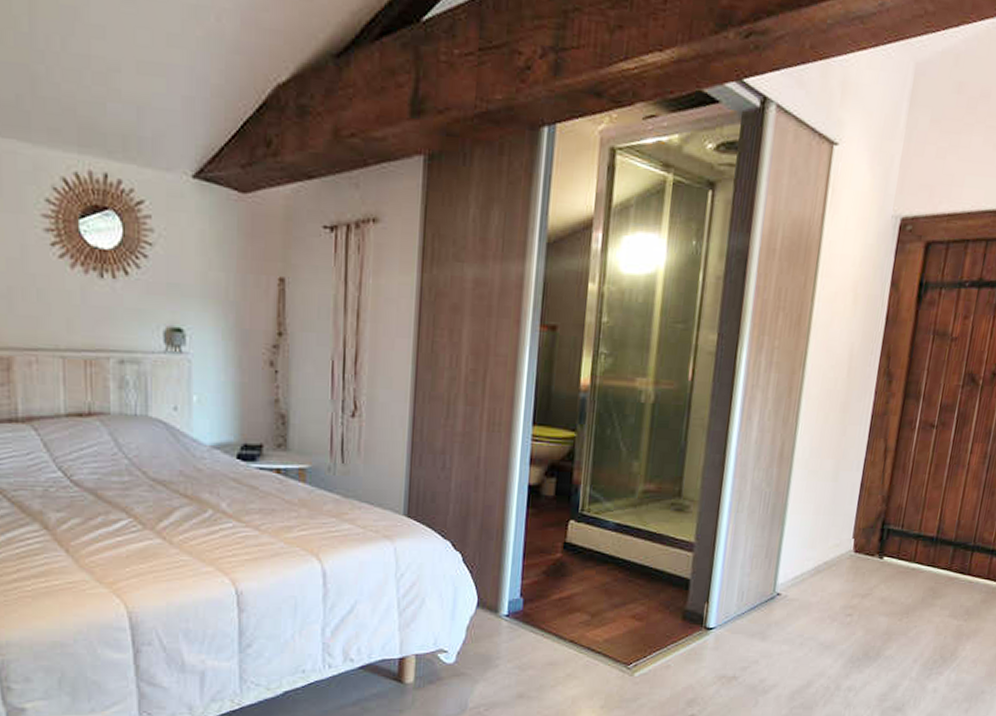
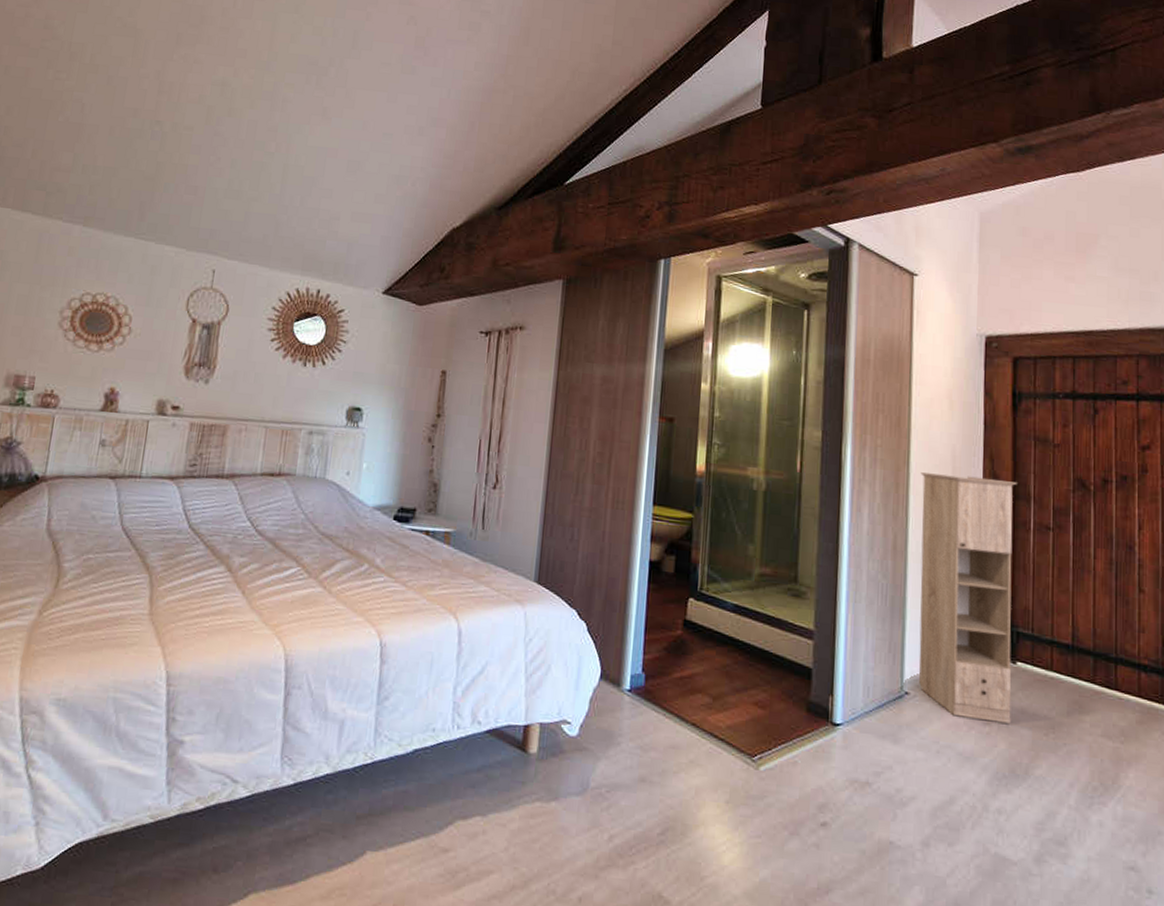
storage cabinet: none [791,374,910,613] -> present [918,472,1017,724]

